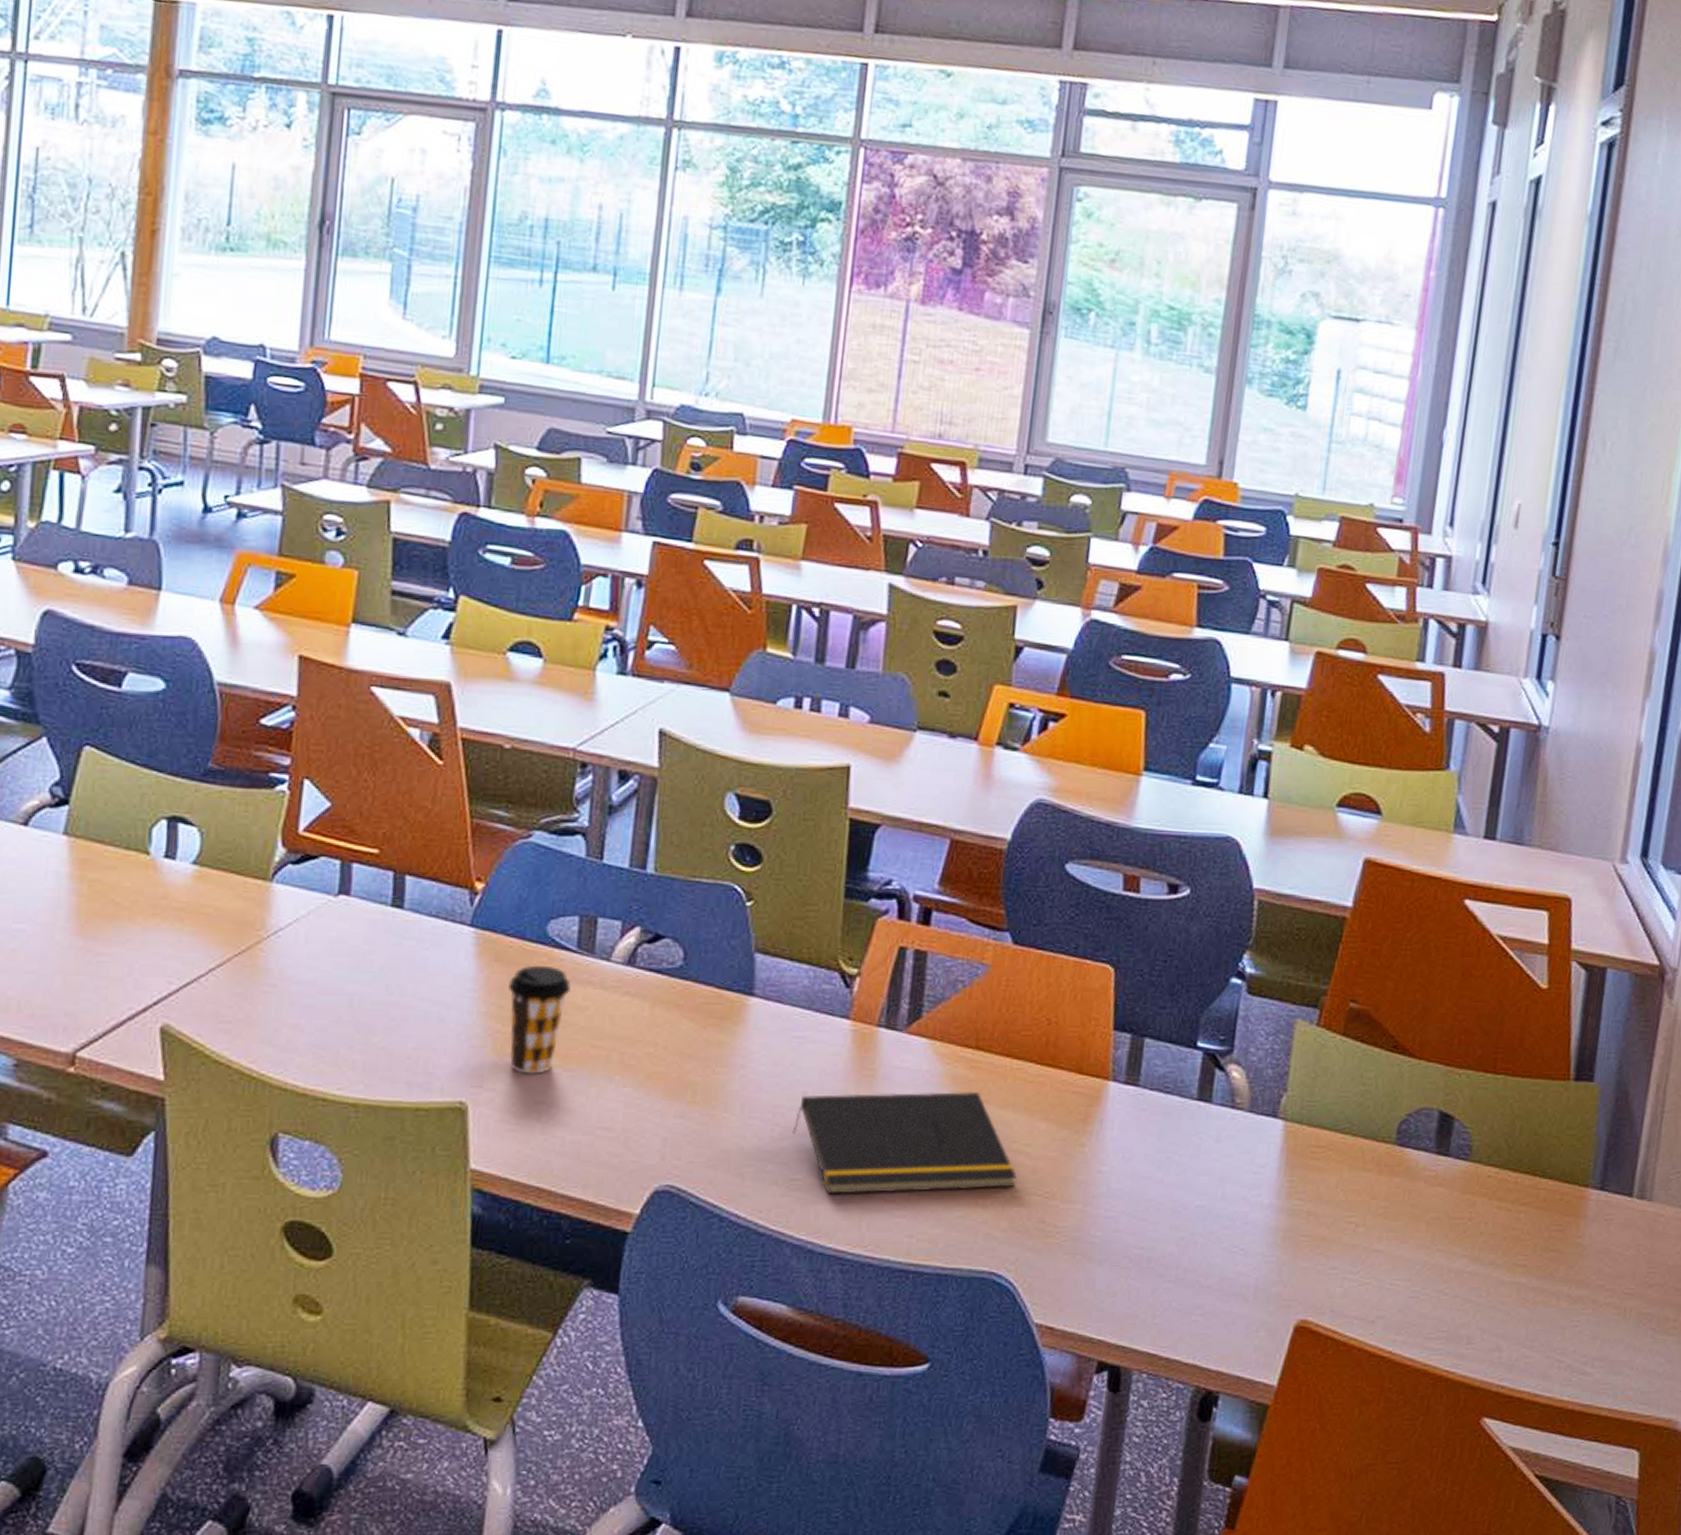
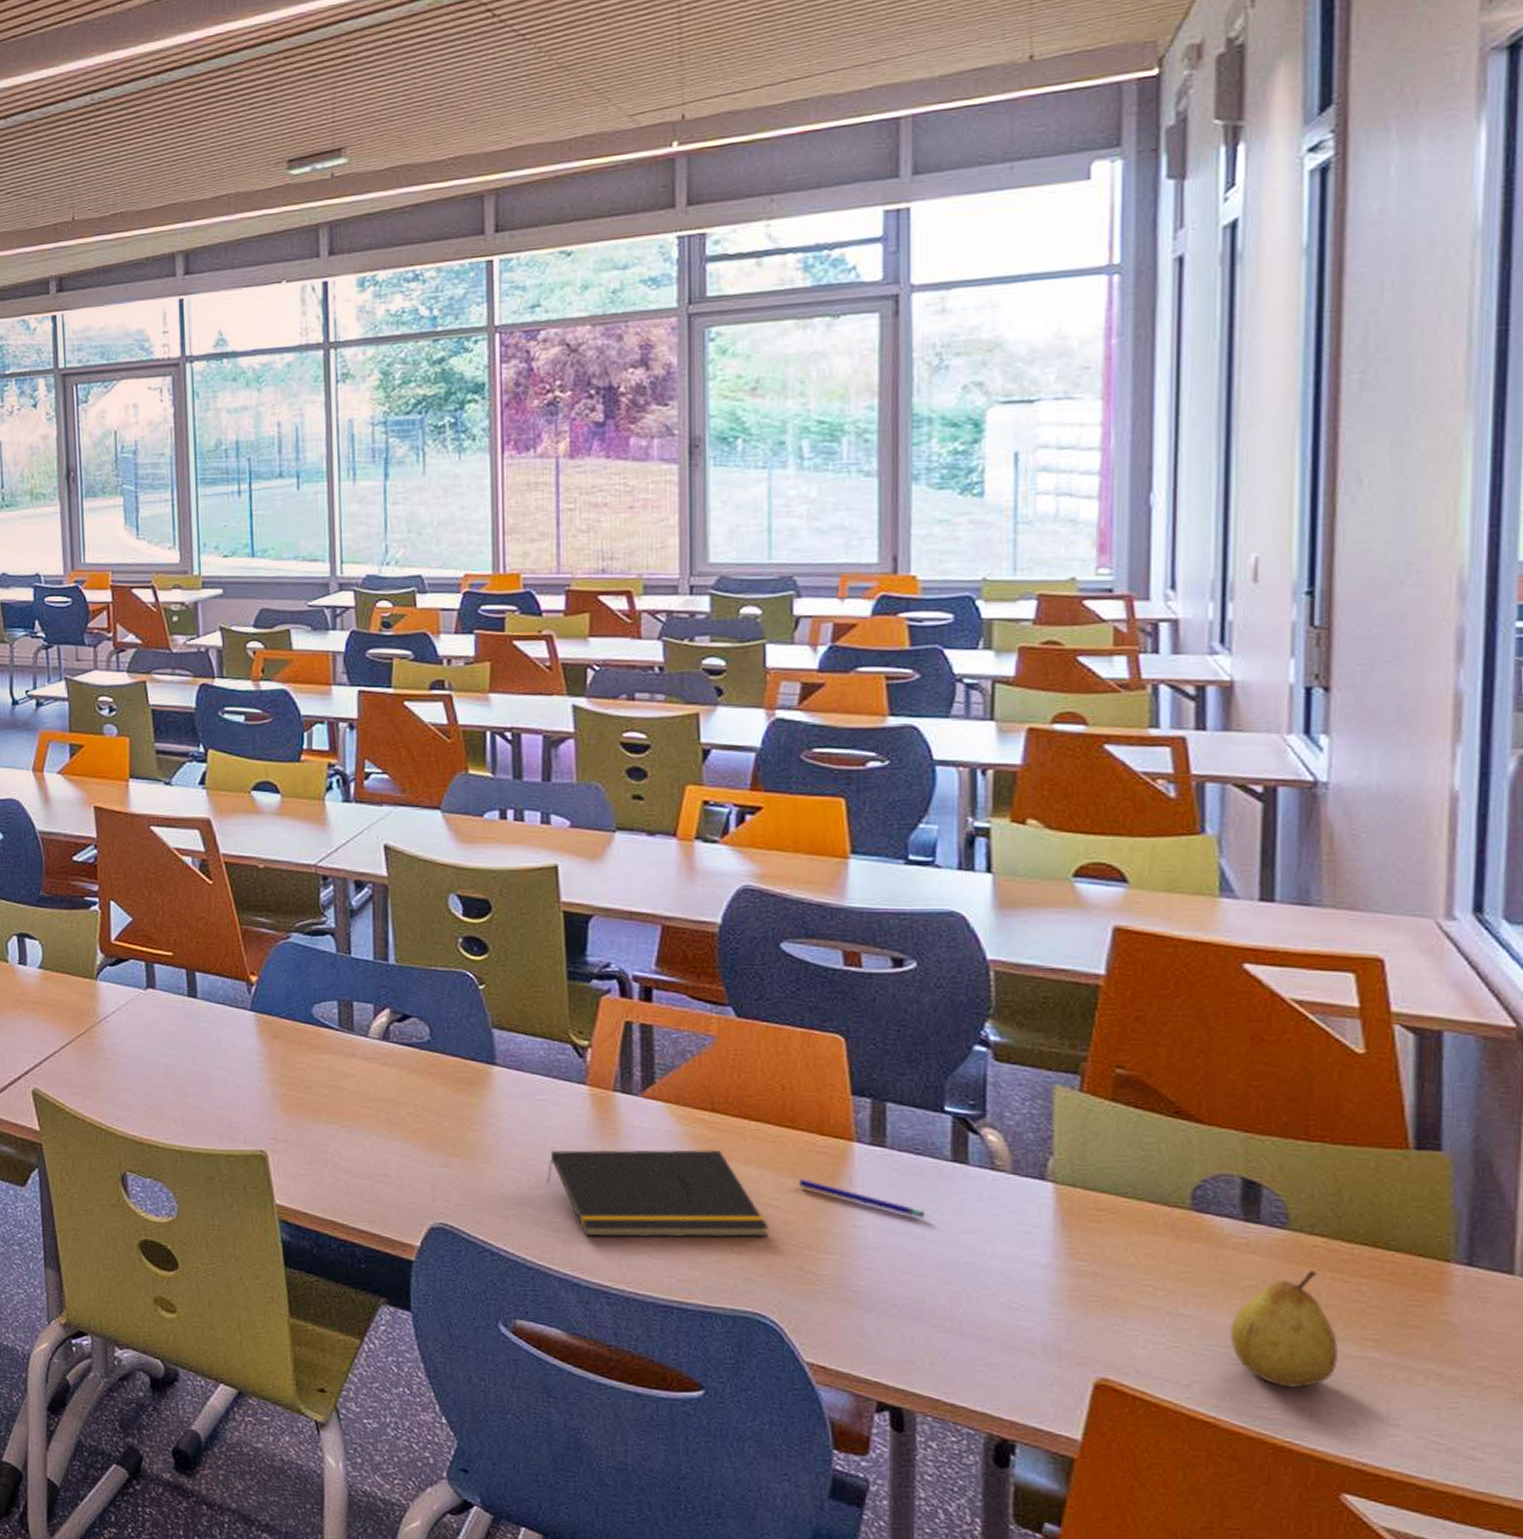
coffee cup: present [508,965,571,1074] -> none [287,1041,338,1129]
pen: none [1052,1122,1167,1161] -> present [799,1179,926,1218]
fruit: none [1412,1201,1496,1317] -> present [1229,1270,1339,1388]

